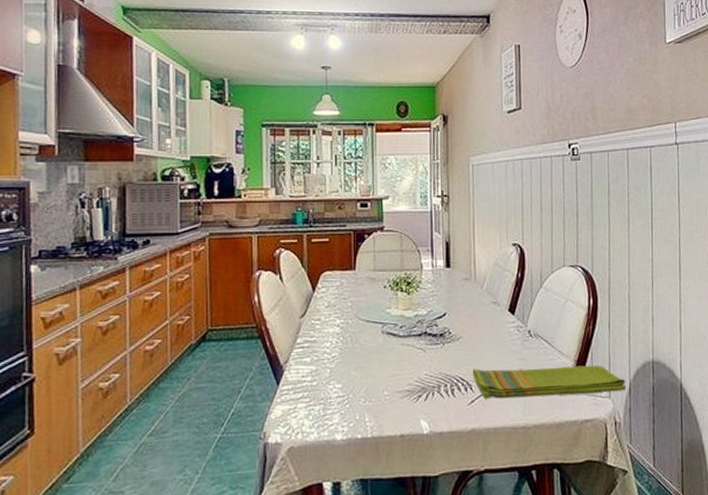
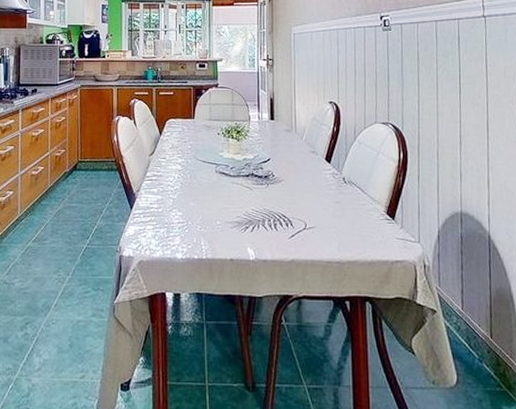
dish towel: present [472,365,627,399] -> none [293,208,436,238]

